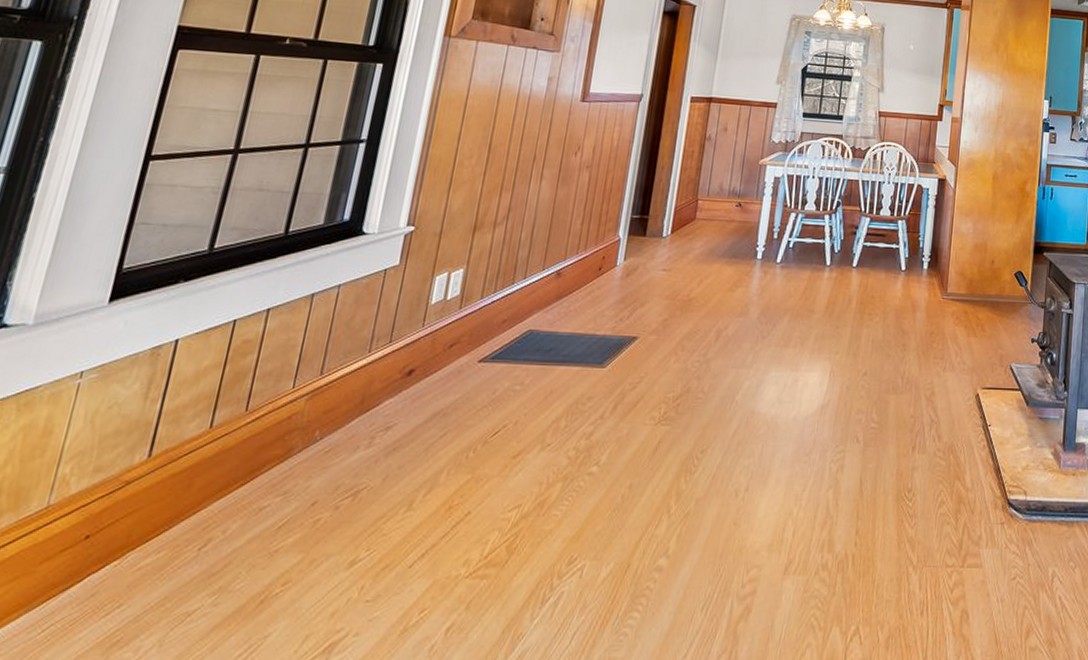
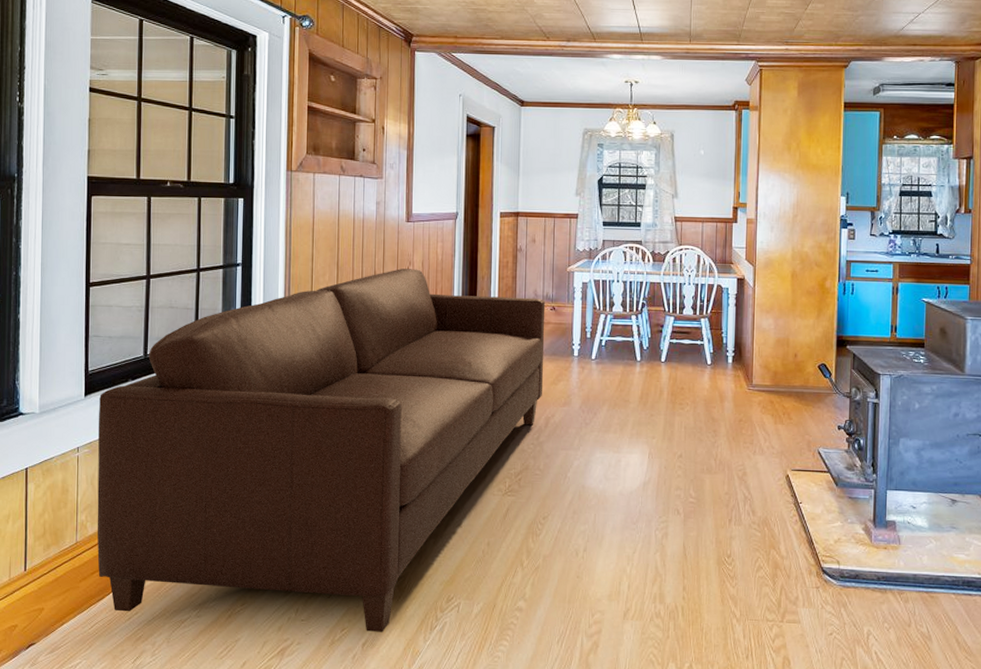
sofa: none [71,154,731,611] -> present [97,268,546,632]

